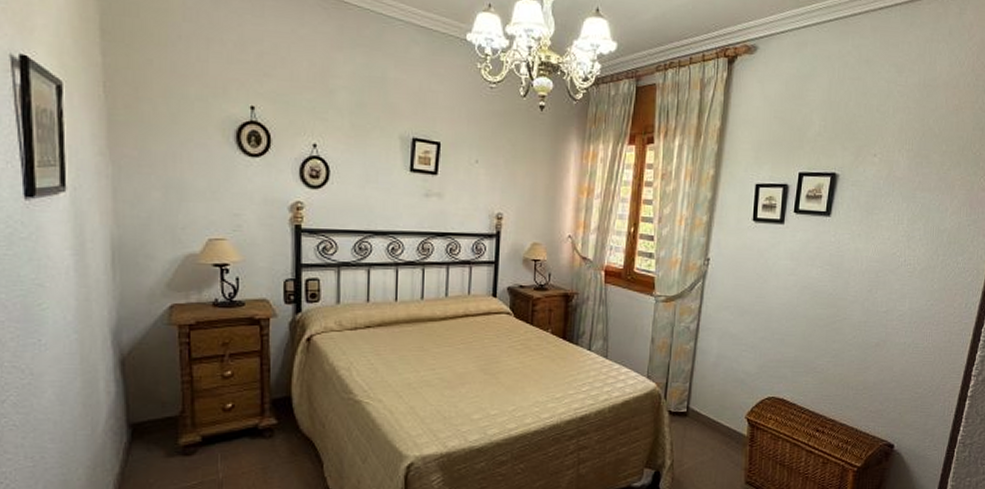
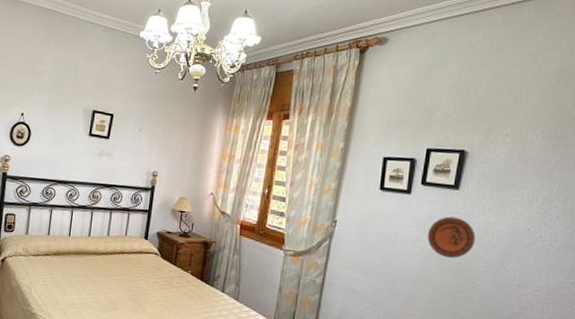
decorative plate: none [800,245,847,290] -> present [427,216,476,259]

